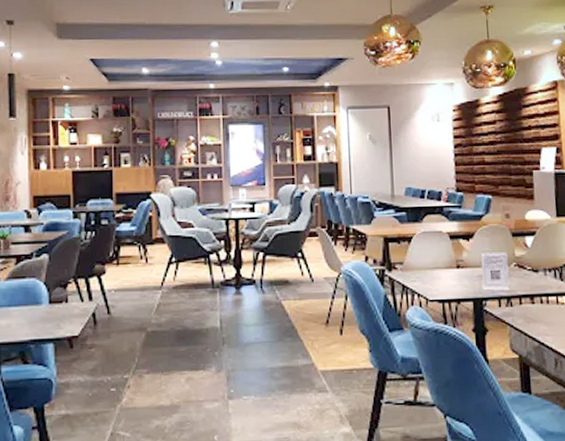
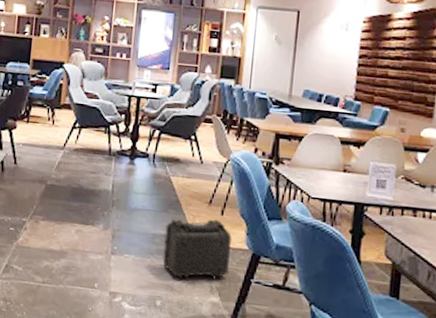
backpack: none [283,340,356,415] -> present [162,219,232,281]

